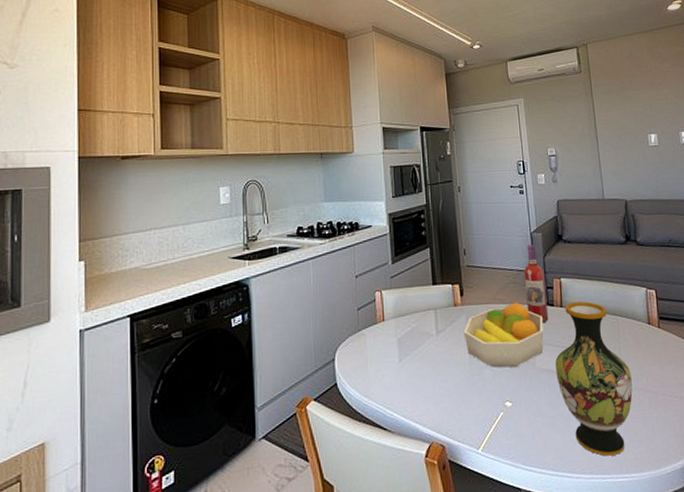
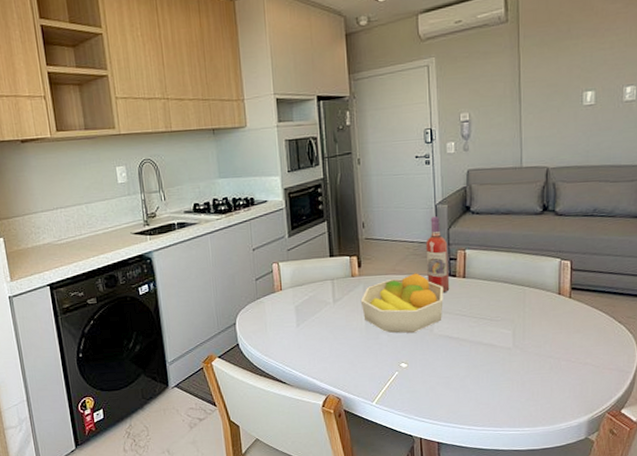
vase: present [555,301,633,456] -> none [454,272,534,412]

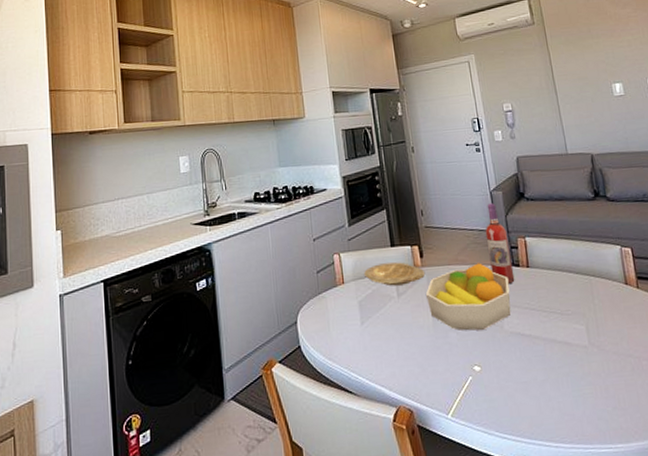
plate: none [302,271,362,293] -> present [364,262,426,286]

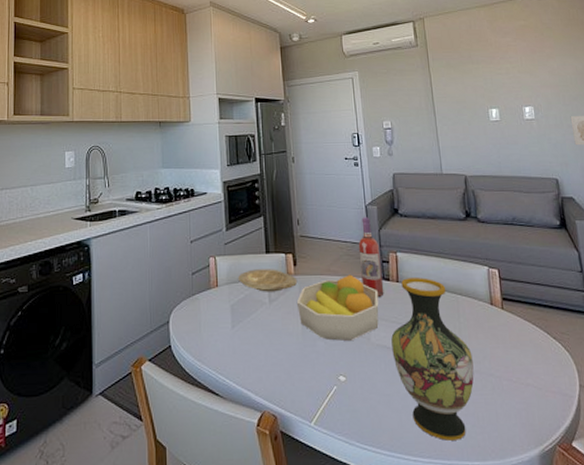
vase: none [525,261,613,425] -> present [391,278,474,441]

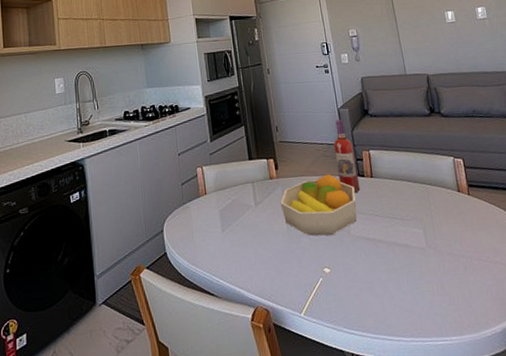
plate: present [238,269,298,292] -> none [225,174,280,196]
vase: present [391,278,474,441] -> none [369,171,447,320]

